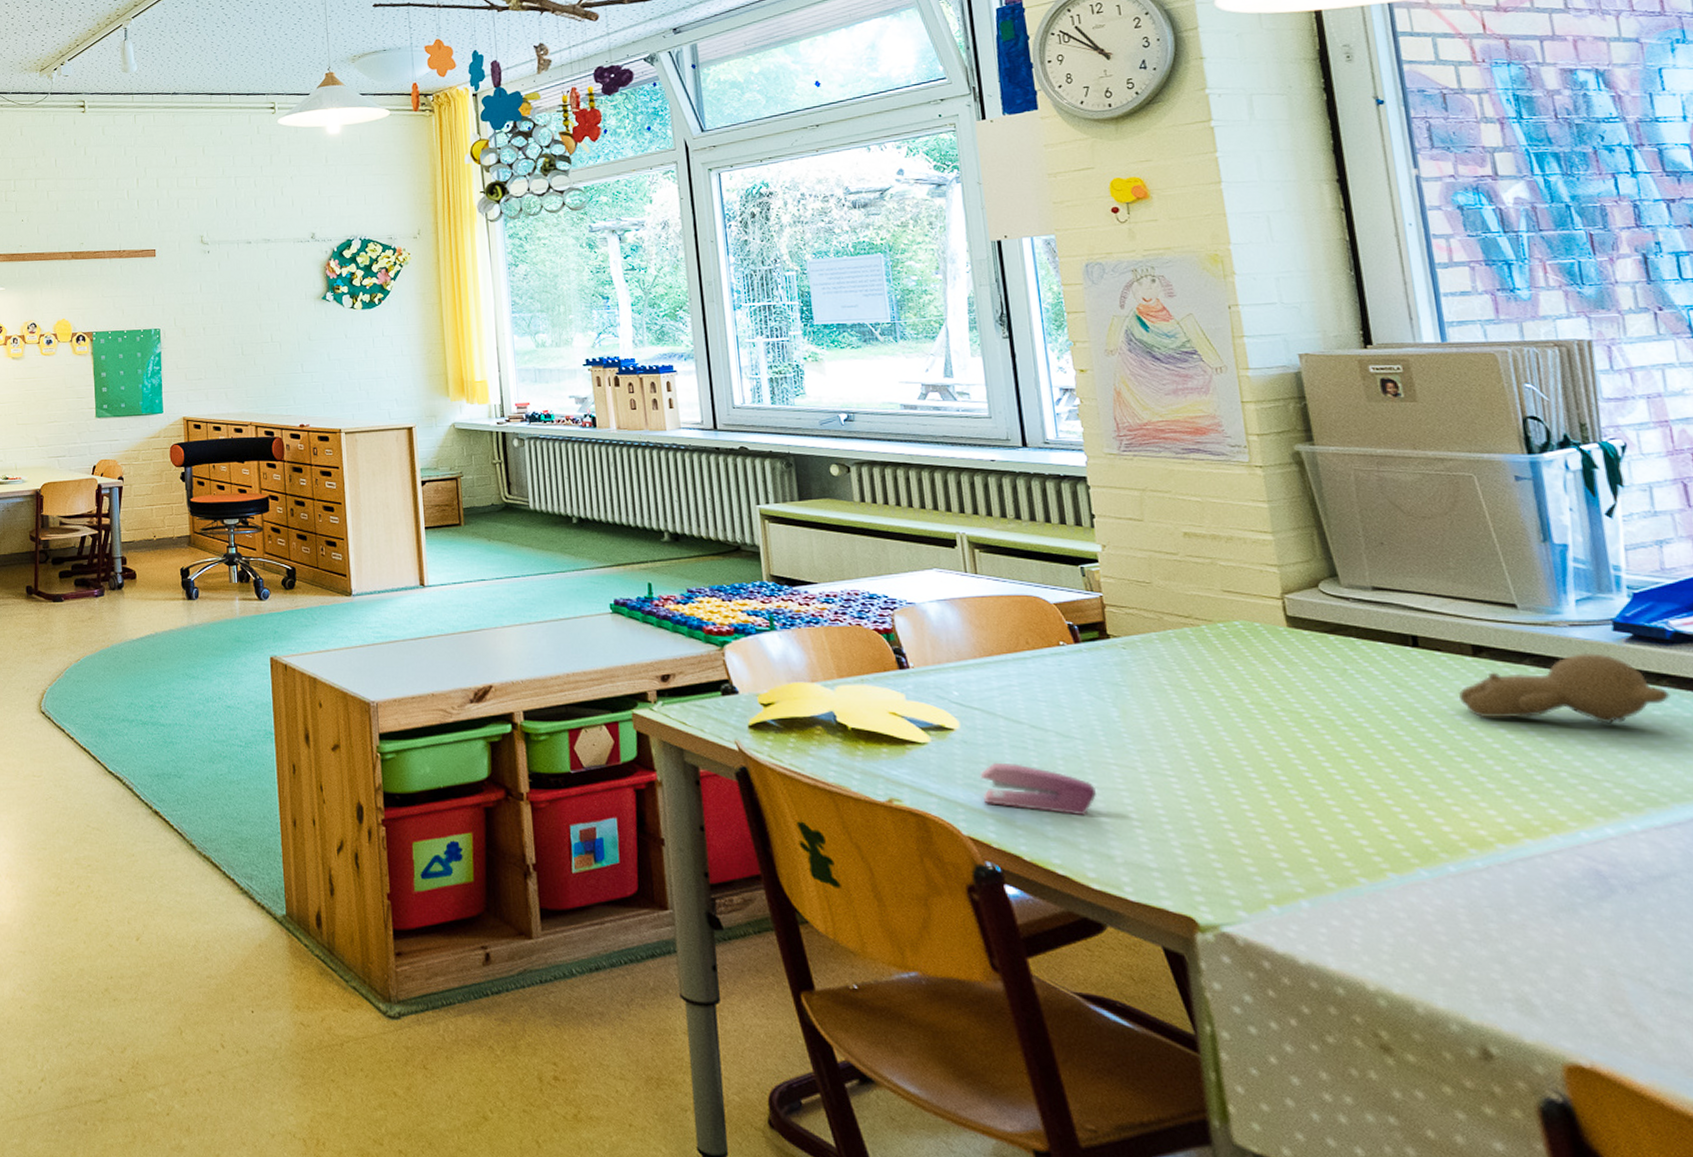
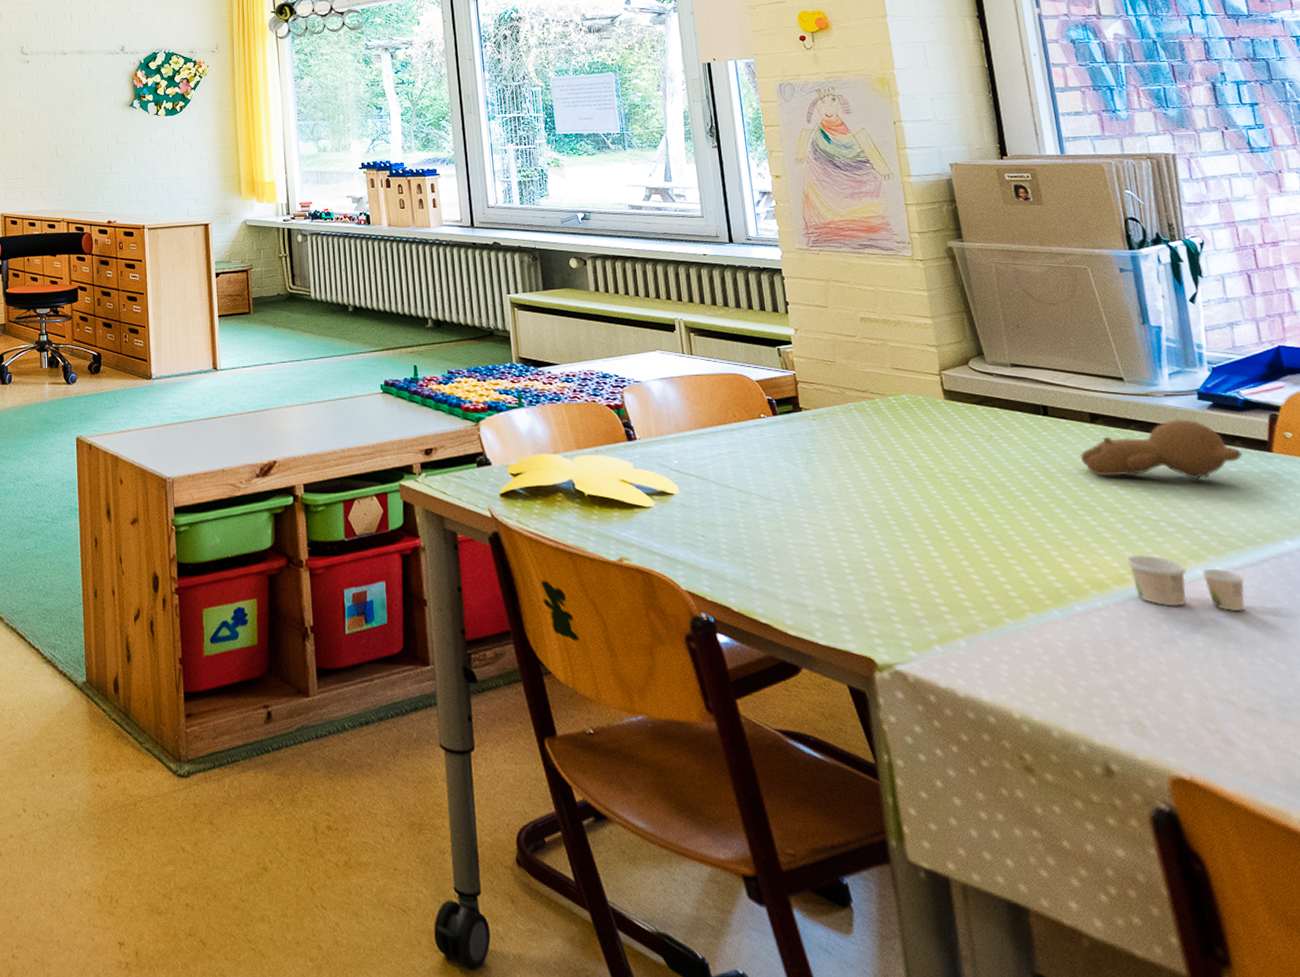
stapler: present [980,762,1096,816] -> none [696,523,792,570]
paper cup: none [1515,808,1668,878] -> present [1126,554,1245,612]

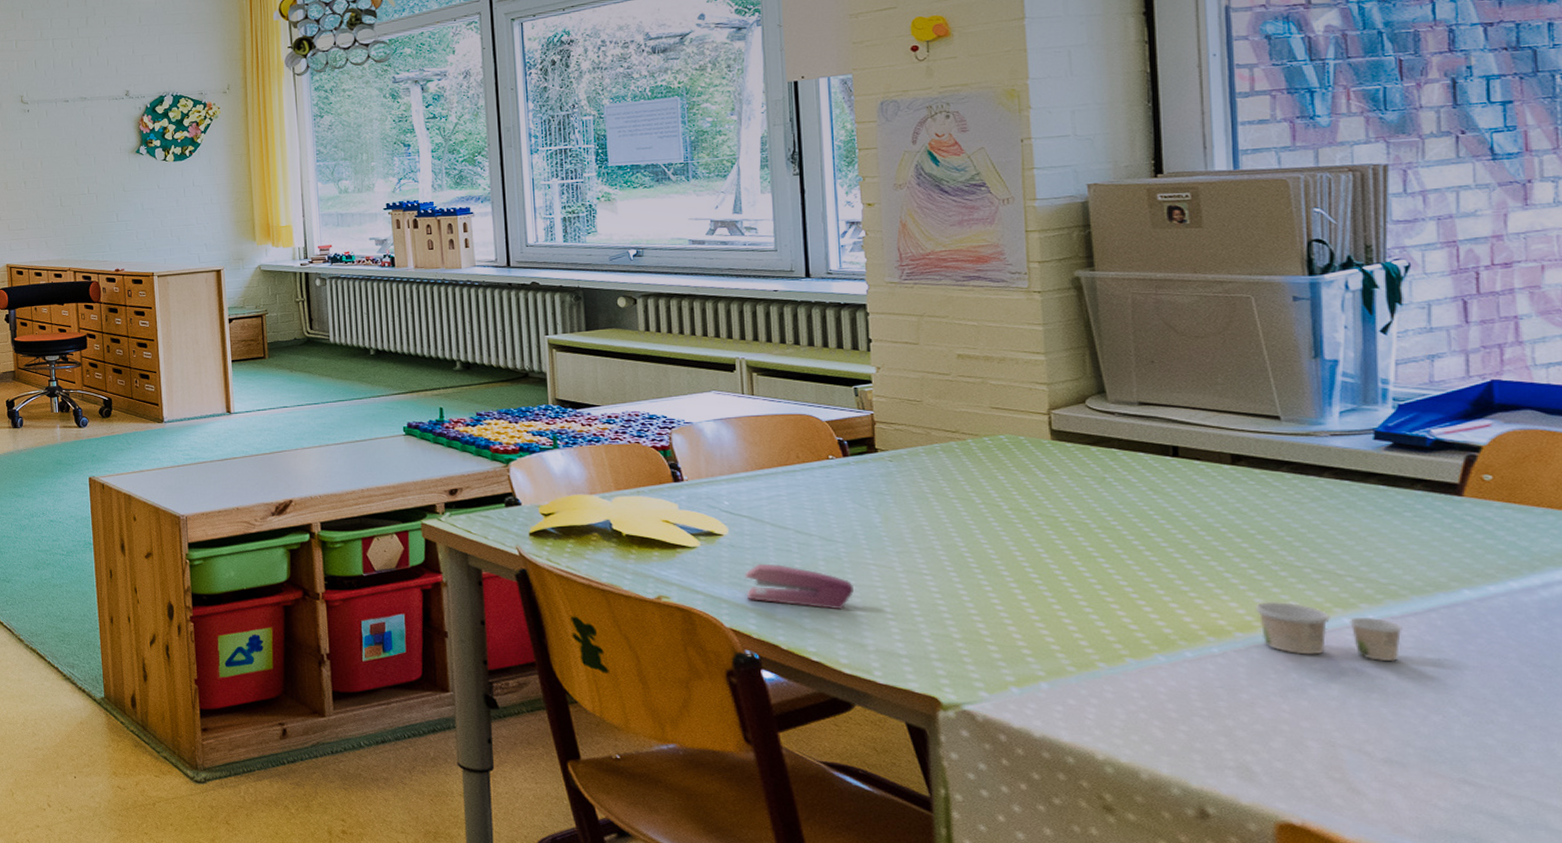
stapler: none [696,523,792,570] -> present [745,563,854,610]
teddy bear: present [1080,419,1243,480] -> none [1214,460,1423,525]

